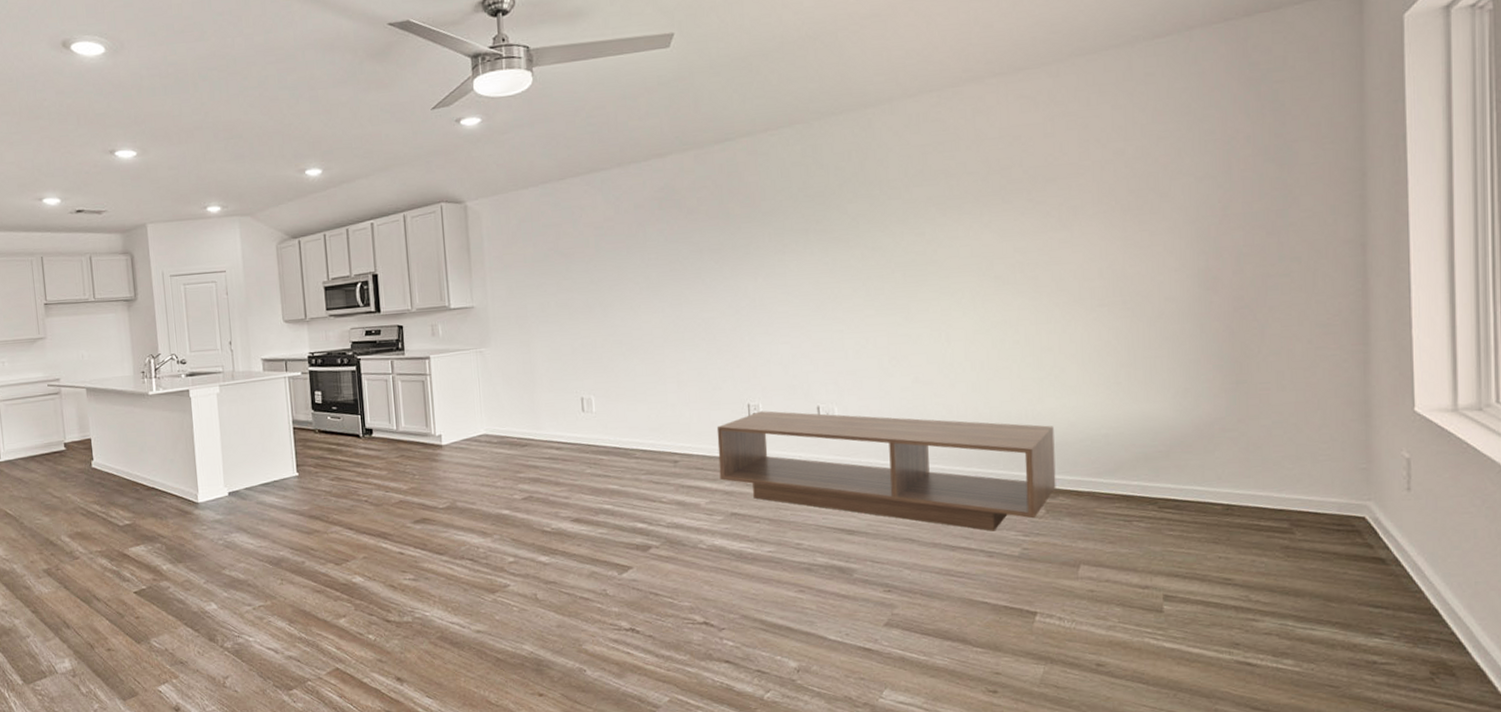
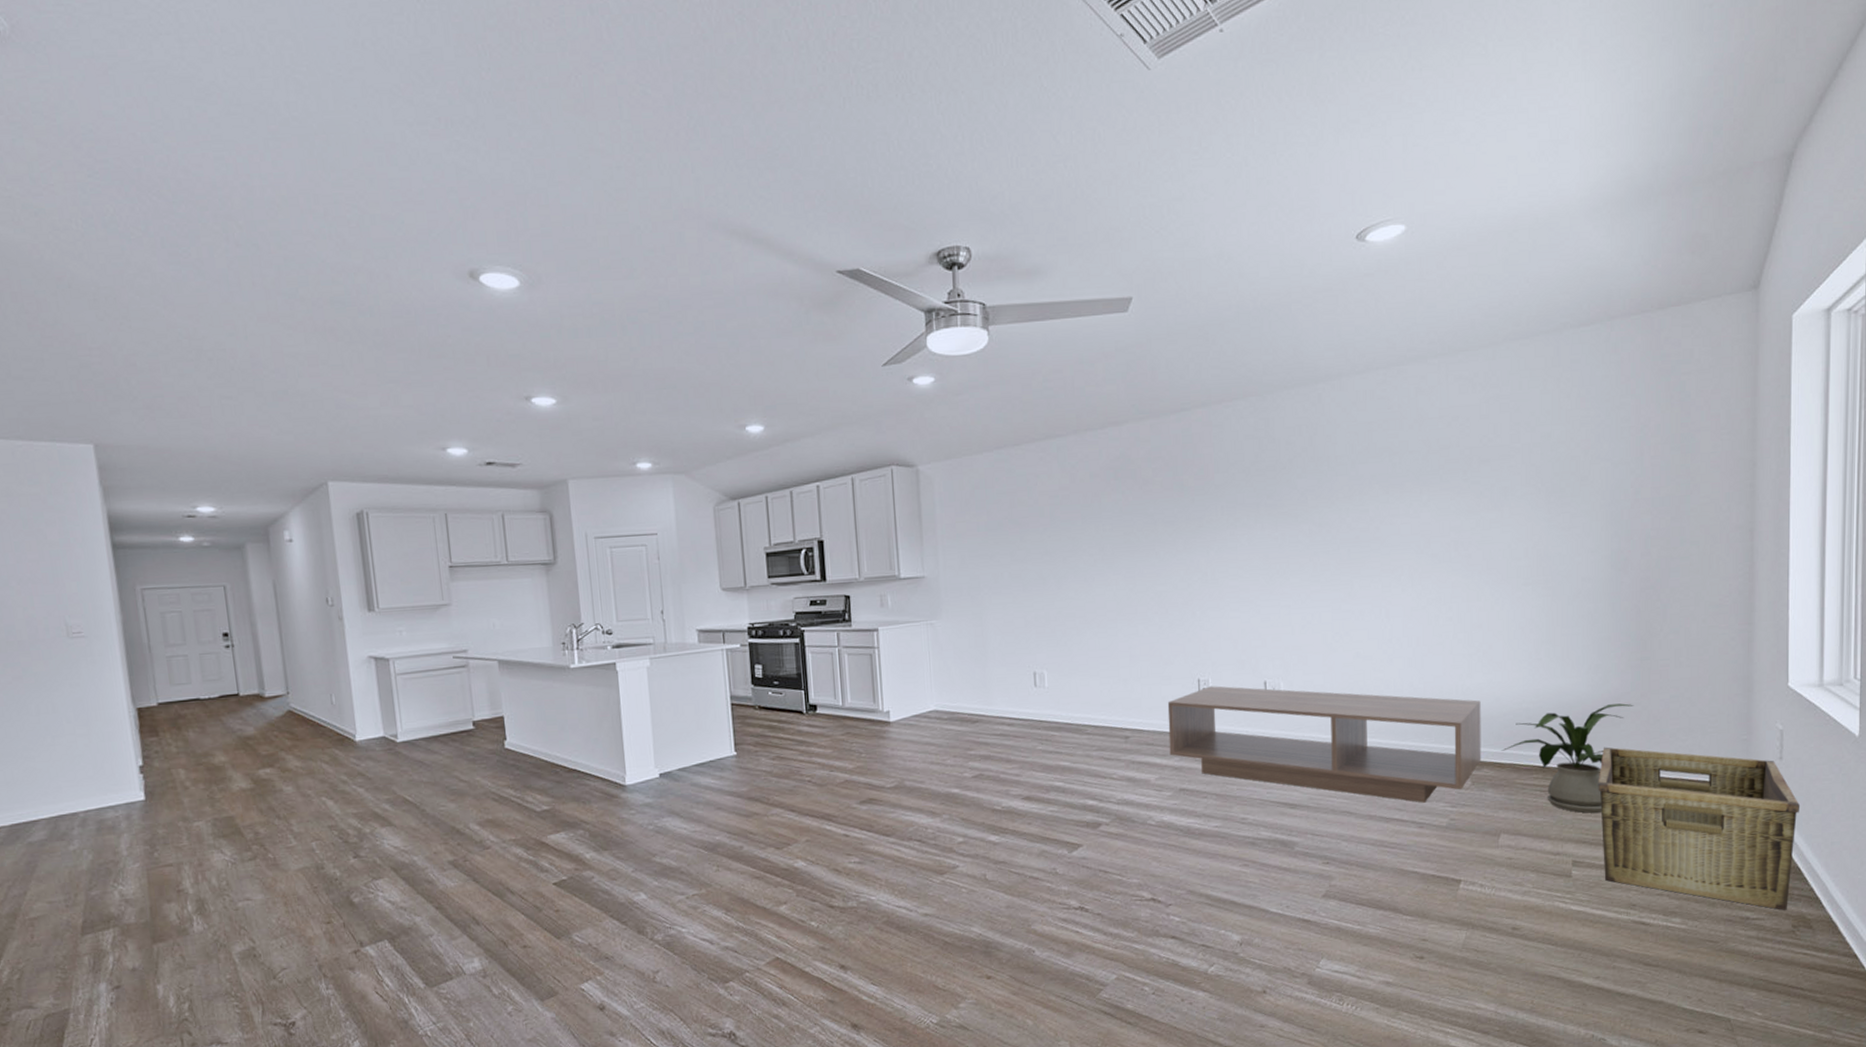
house plant: none [1078,429,1230,545] -> present [1501,703,1634,813]
hamper: none [1190,475,1435,655] -> present [1598,747,1801,910]

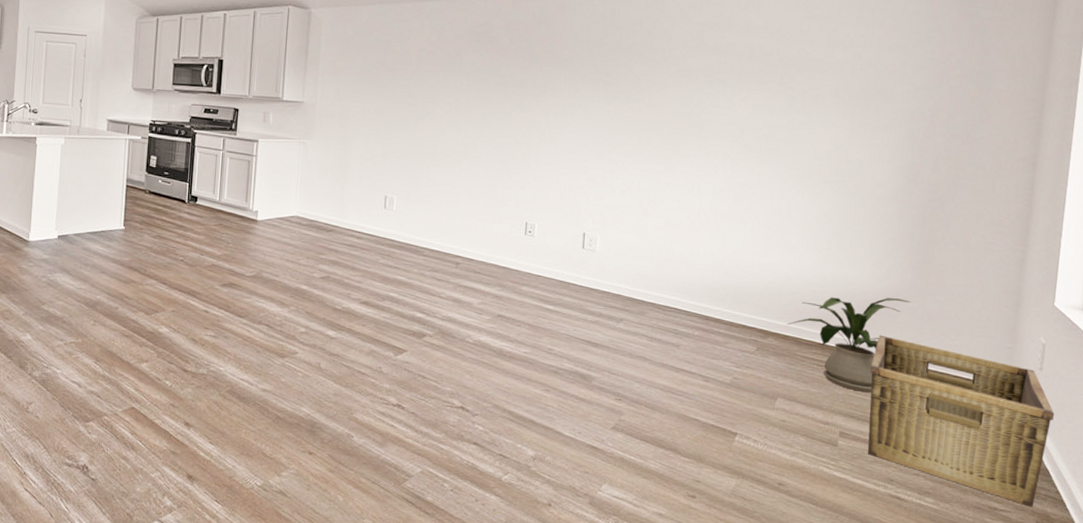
tv stand: present [1167,686,1482,803] -> none [493,230,773,360]

